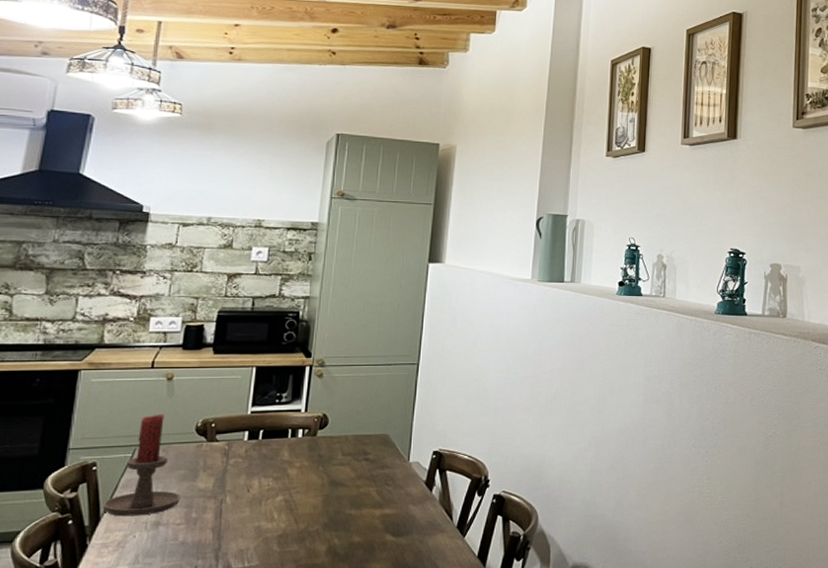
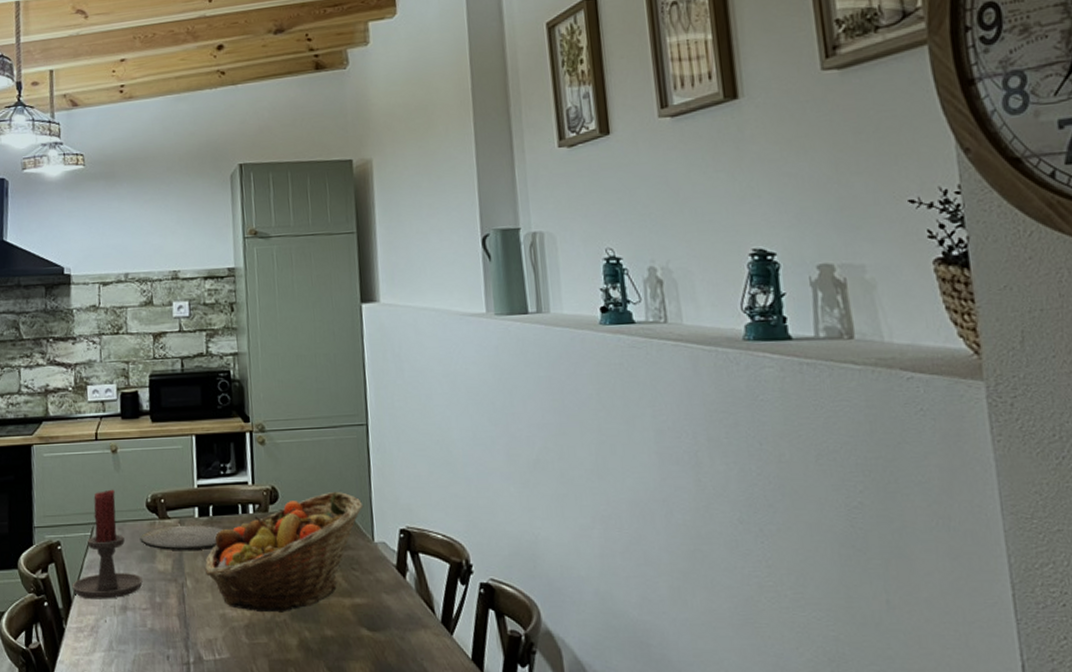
plate: none [184,447,271,471] -> present [140,525,224,551]
fruit basket: none [247,419,405,523] -> present [205,491,364,613]

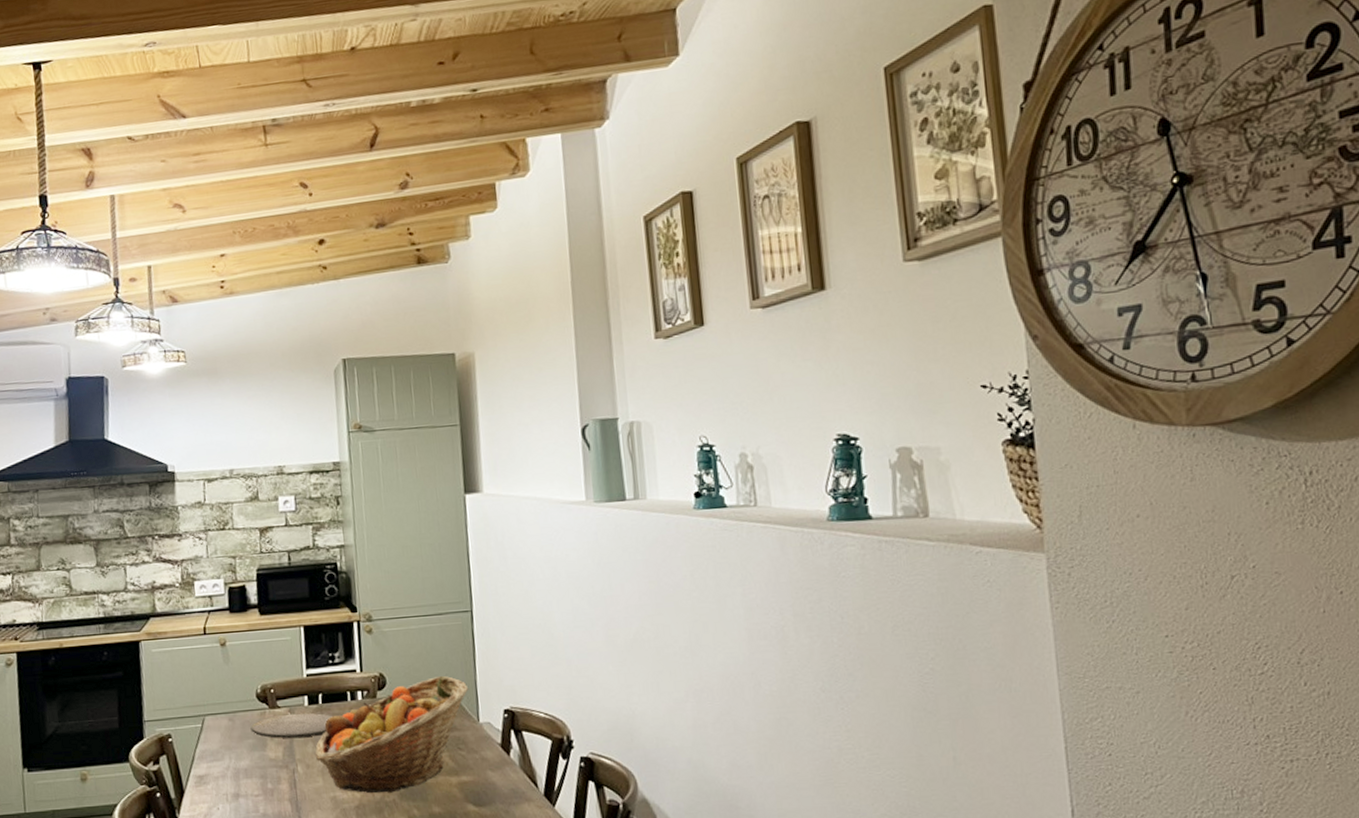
candle holder: present [71,489,143,600] -> none [183,681,254,789]

